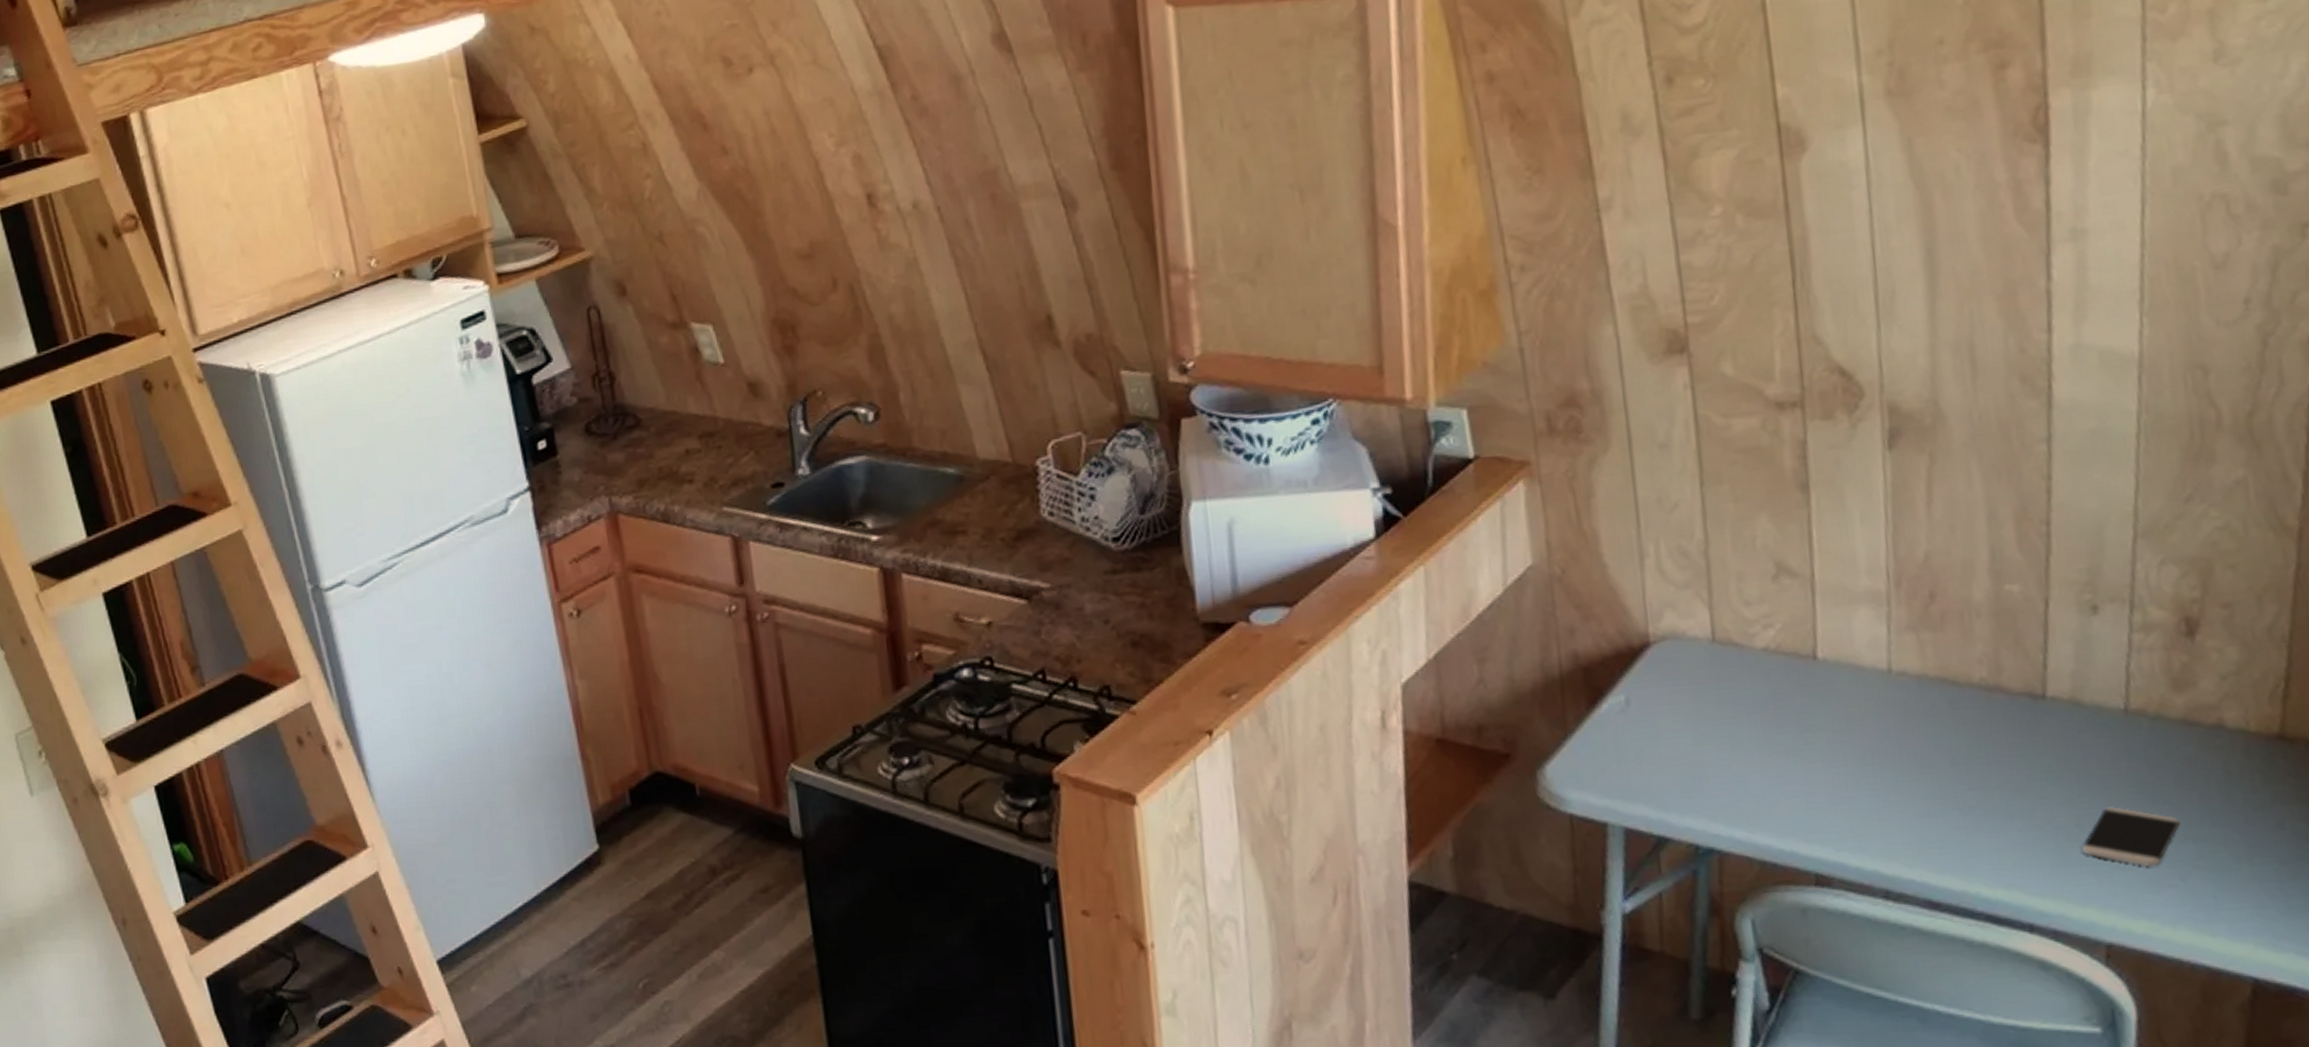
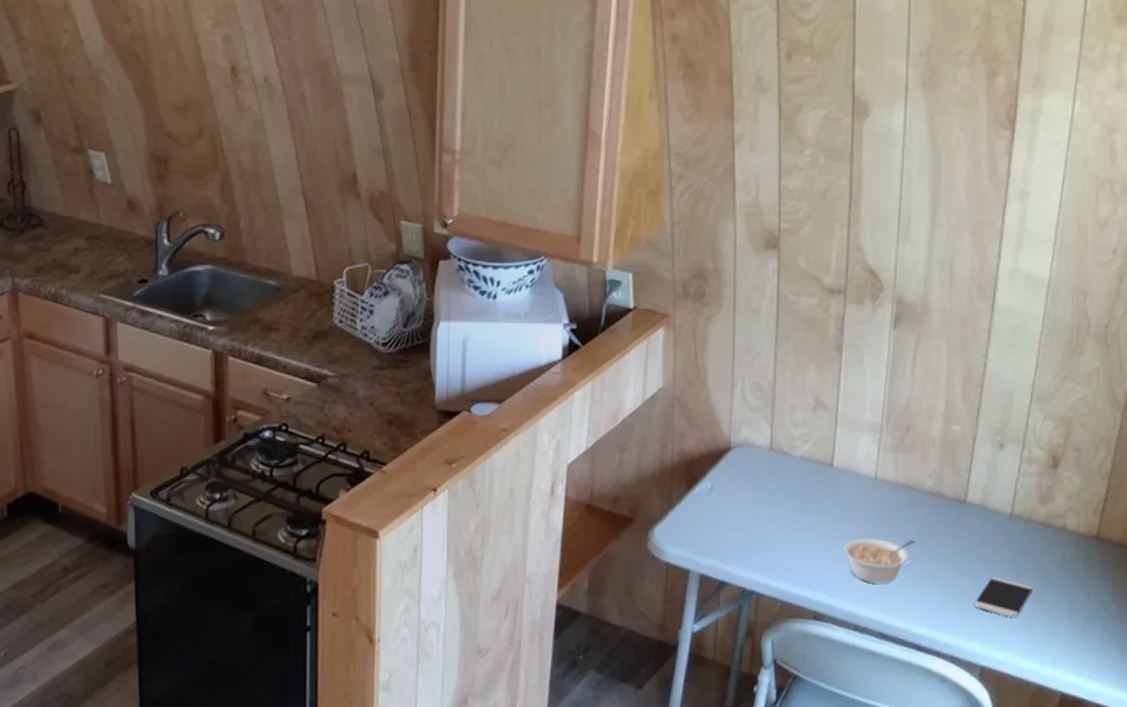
legume: none [1850,759,1968,828] -> present [843,538,915,584]

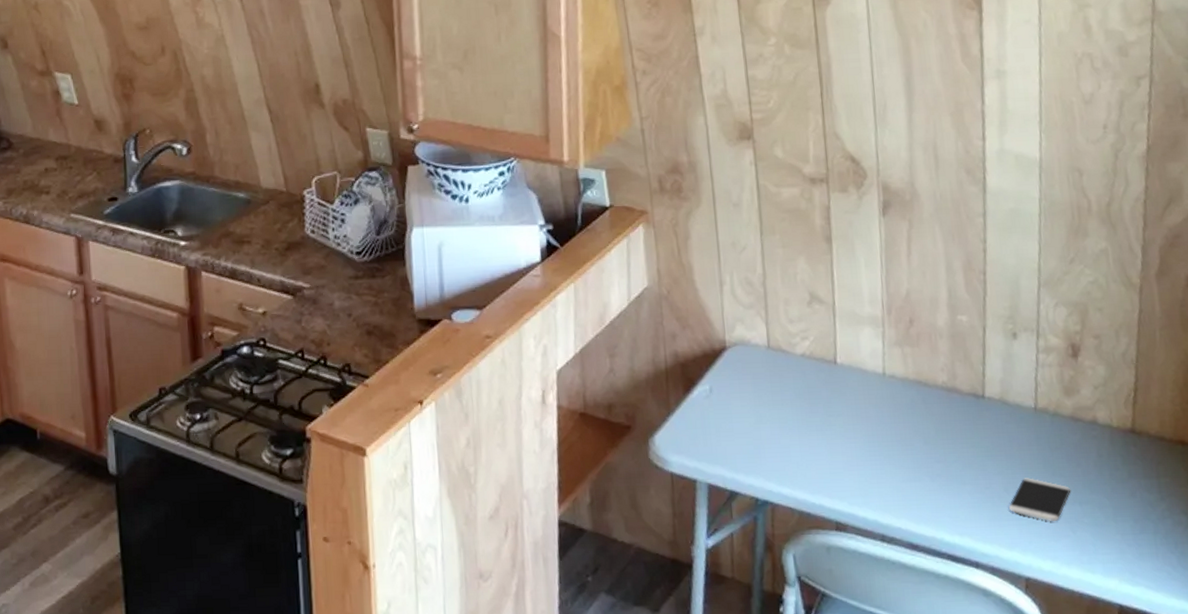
legume: present [843,538,915,584] -> none [858,439,935,489]

